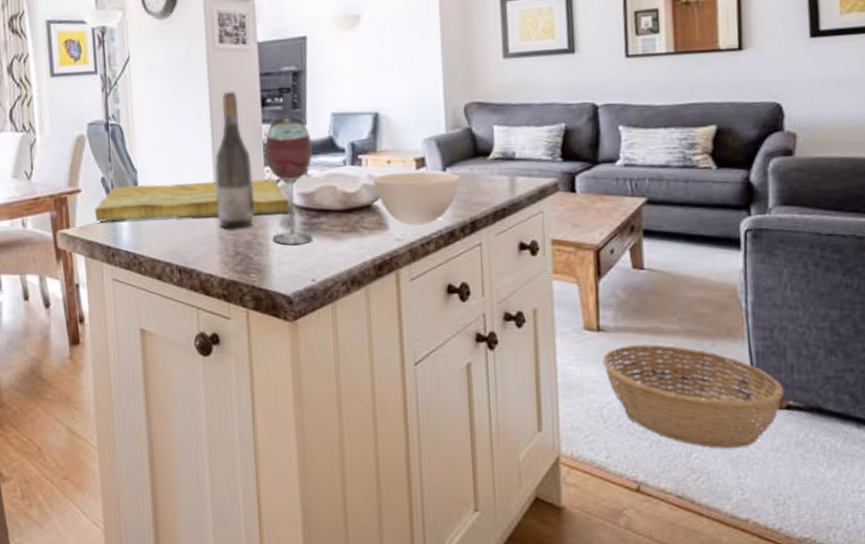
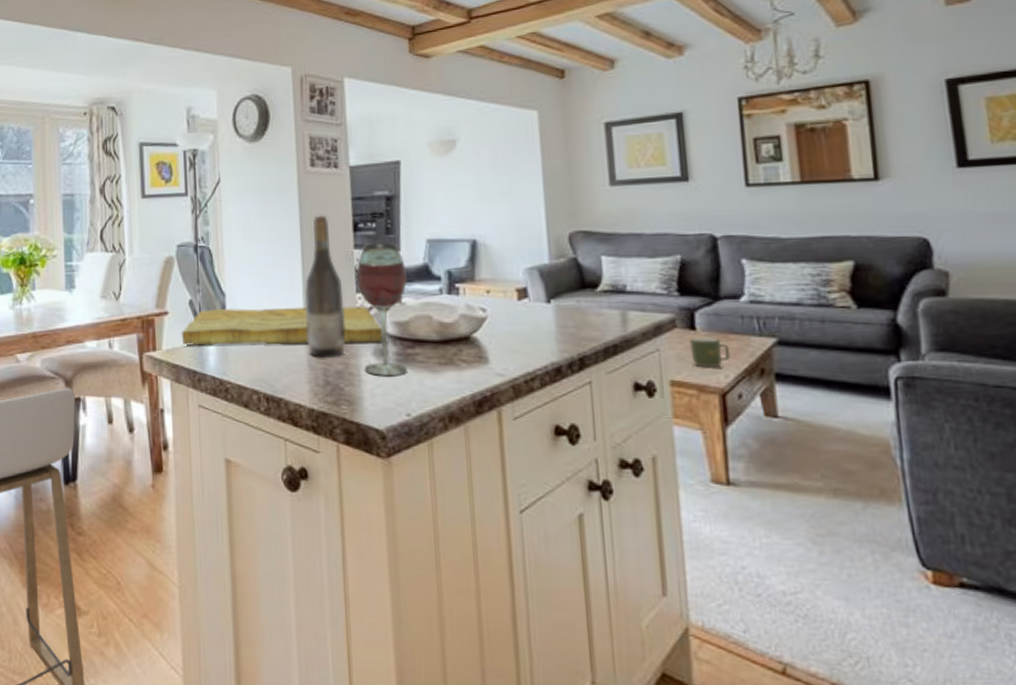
bowl: present [373,172,460,226] -> none [471,303,566,360]
mug: none [570,198,606,227] -> present [689,336,731,368]
basket: present [602,344,784,449] -> none [734,503,956,630]

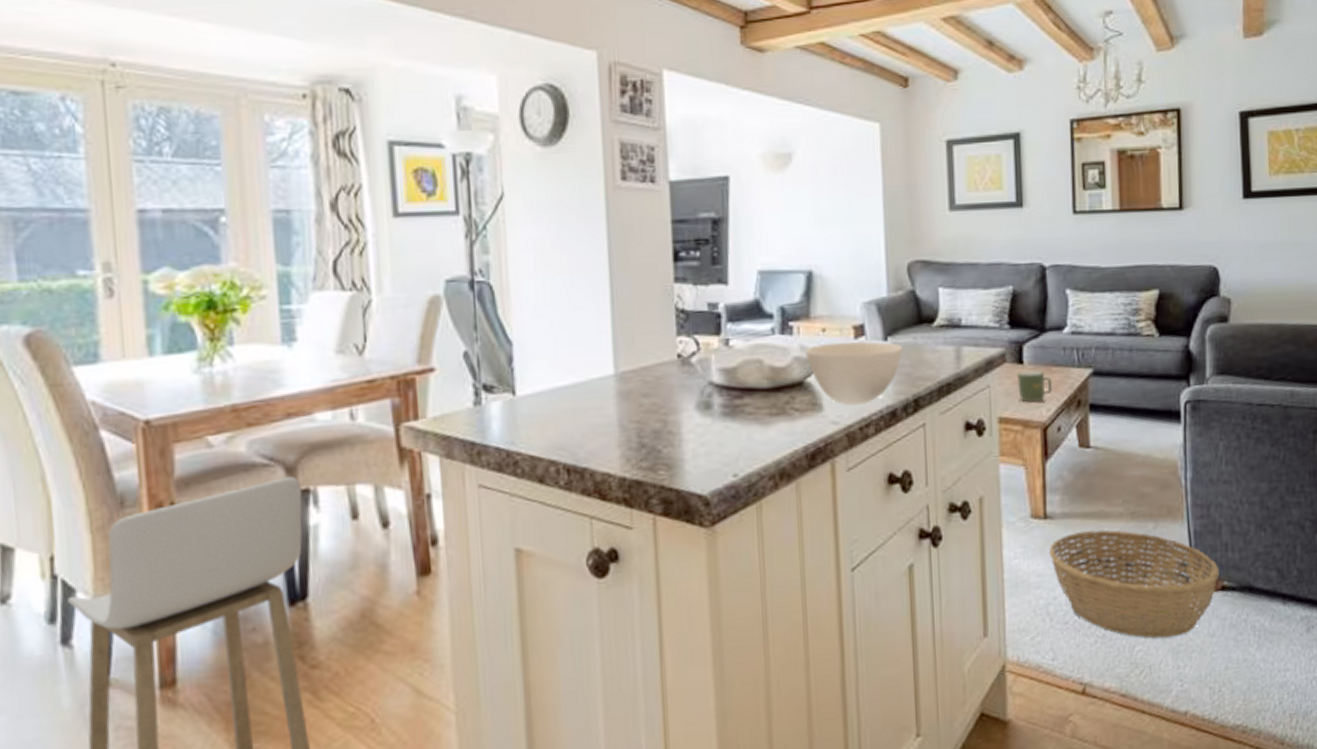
cutting board: present [181,306,382,346] -> none [453,351,707,410]
wine bottle: present [305,215,346,358] -> none [614,241,664,416]
wineglass: present [356,243,407,376] -> none [676,276,735,433]
bowl: none [471,303,566,360] -> present [806,341,903,406]
basket: none [734,503,956,630] -> present [1048,529,1220,639]

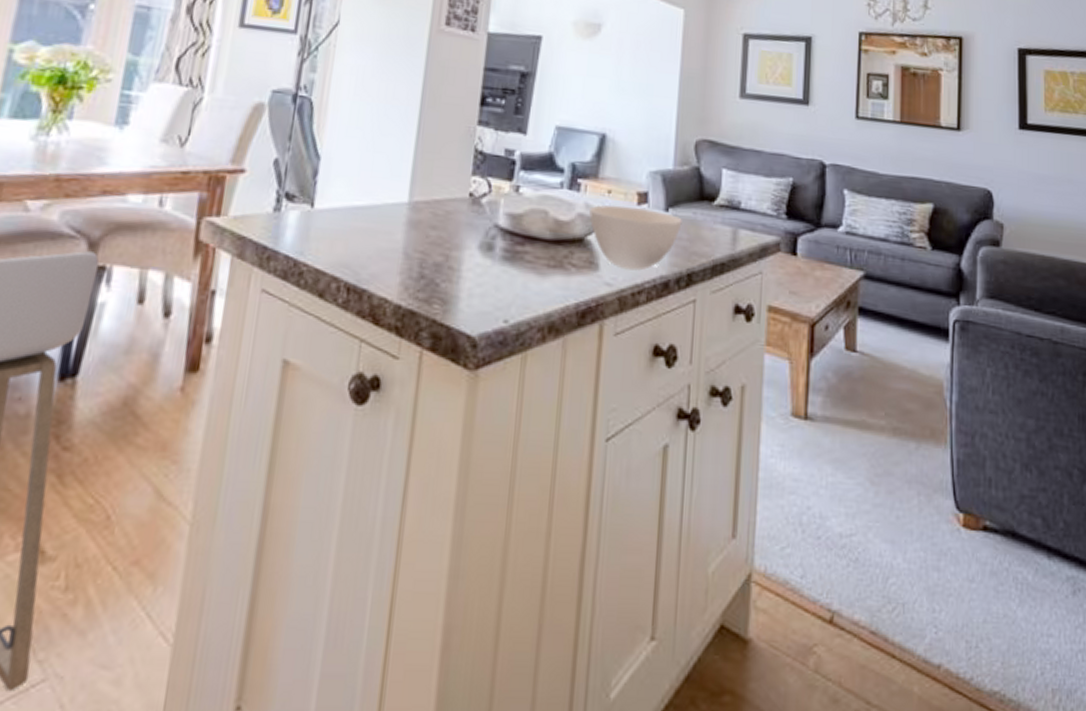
mug: present [1017,370,1053,402] -> none [789,262,824,296]
basket: present [1048,529,1220,639] -> none [806,440,982,575]

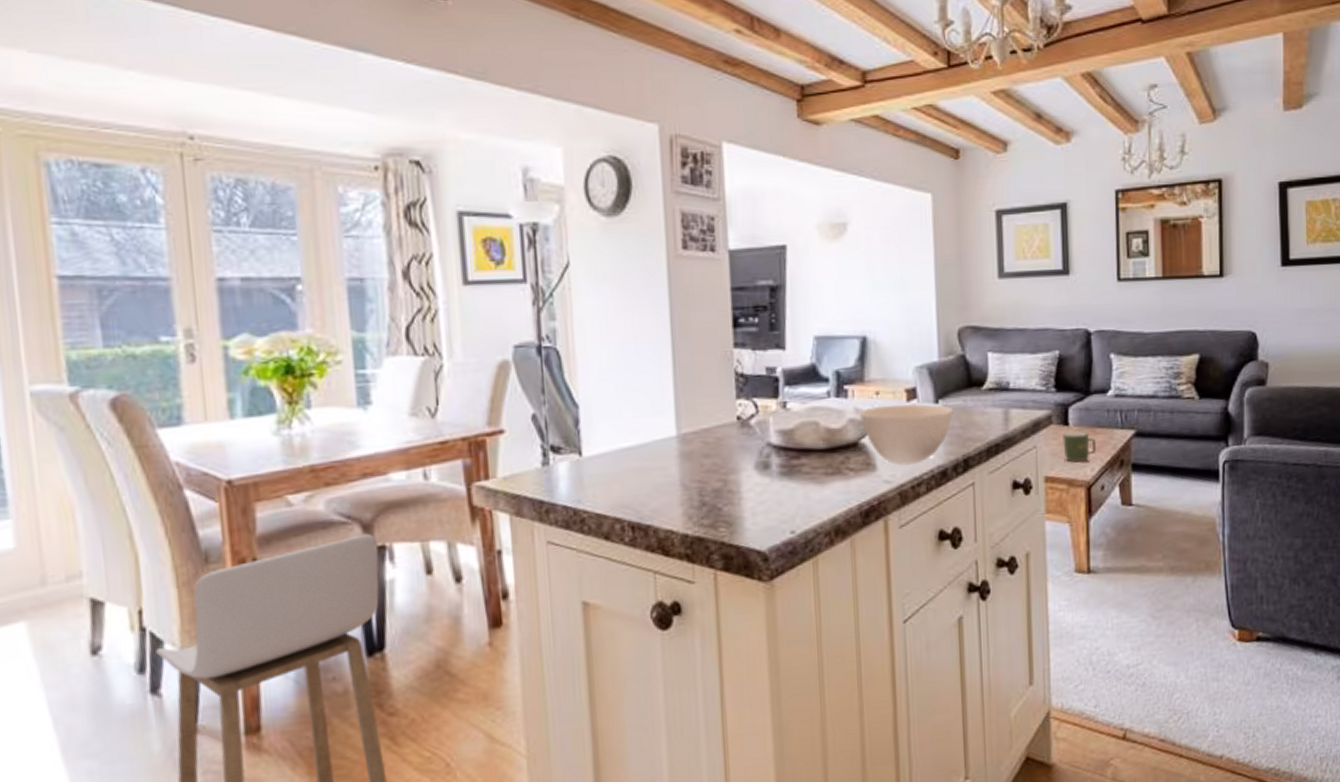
mug: none [789,262,824,296] -> present [1063,431,1097,462]

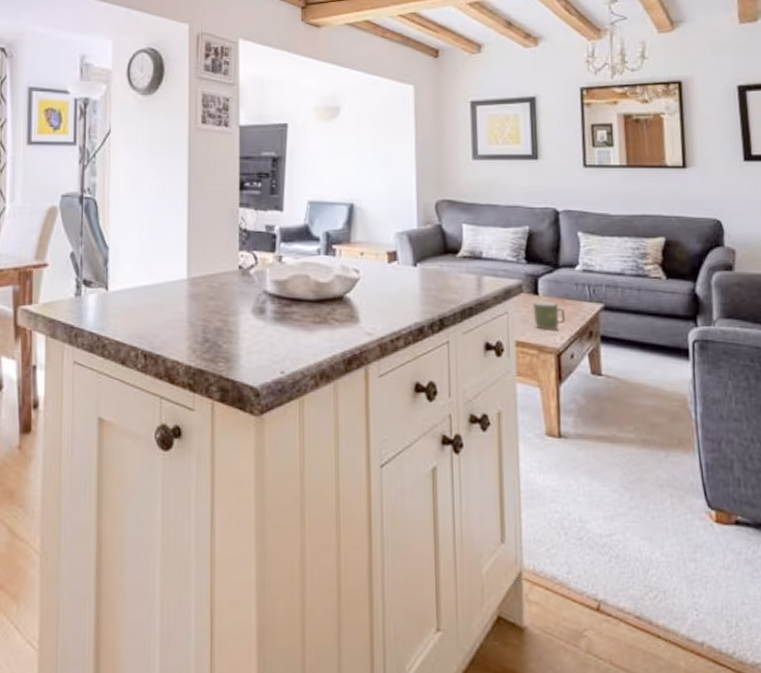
bowl: present [860,404,953,466] -> none [346,265,430,320]

